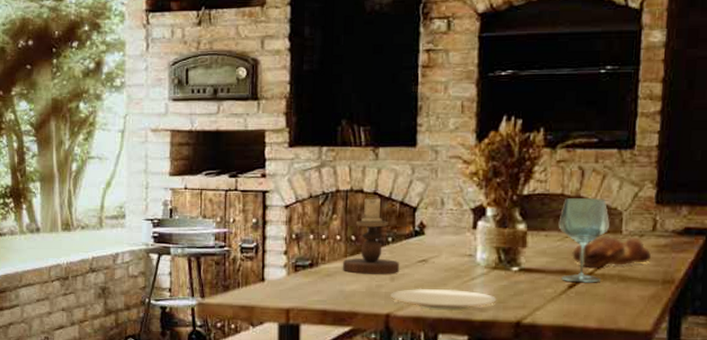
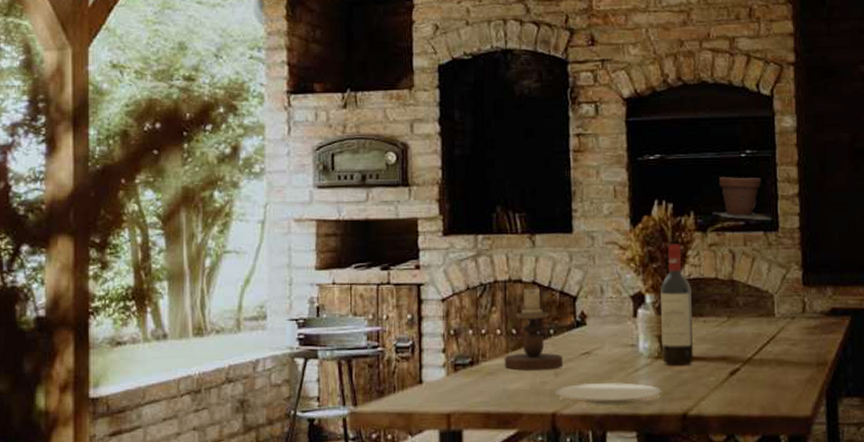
wine bottle: none [498,159,536,277] -> present [660,243,693,366]
wine glass: present [558,198,609,283] -> none [715,281,762,369]
flowerpot: none [564,93,629,138] -> present [712,177,773,221]
bread loaf: present [572,236,652,268] -> none [730,319,804,353]

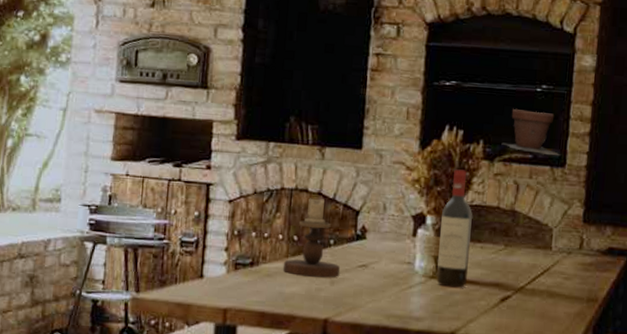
plate: present [554,382,662,405] -> none [328,293,433,318]

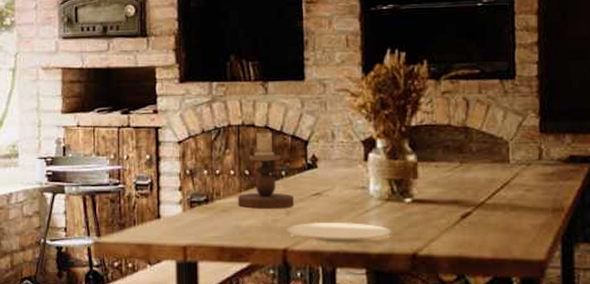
plate: none [328,293,433,318] -> present [286,221,392,243]
wine bottle: present [436,169,473,288] -> none [392,91,424,208]
flowerpot: present [501,109,561,156] -> none [446,26,510,69]

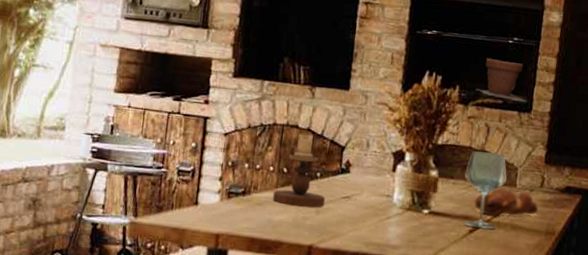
plate: present [286,221,392,243] -> none [313,223,408,245]
flowerpot: none [446,26,510,69] -> present [475,58,528,103]
wine glass: none [447,128,497,213] -> present [464,151,507,230]
bread loaf: none [463,165,540,197] -> present [474,188,539,216]

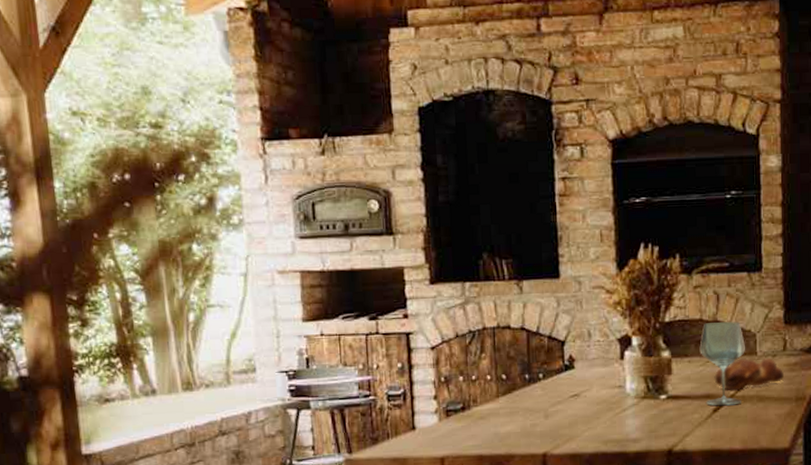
candlestick: present [272,133,326,207] -> none [494,334,553,414]
flowerpot: present [475,58,528,103] -> none [697,218,756,262]

